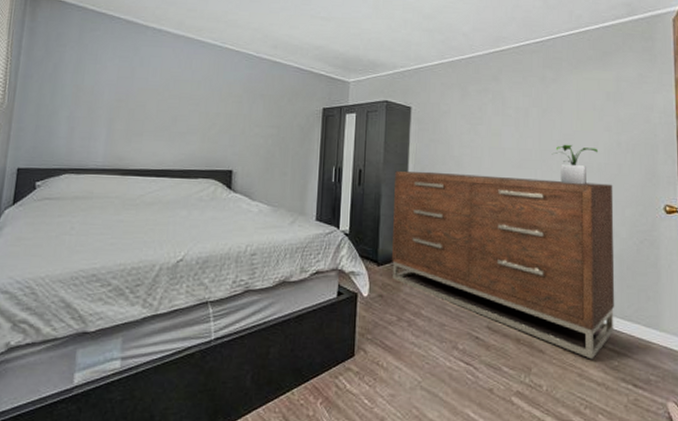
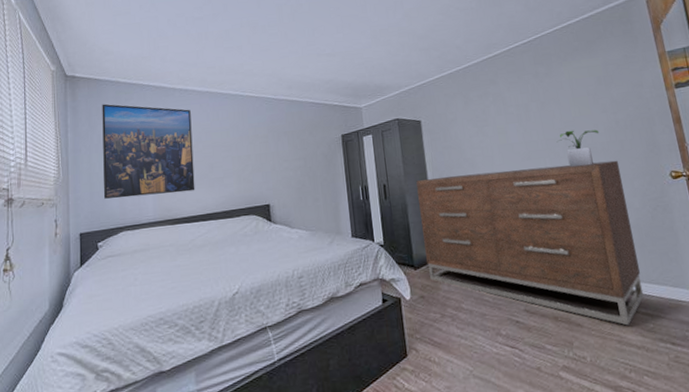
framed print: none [50,30,162,142] -> present [102,103,195,199]

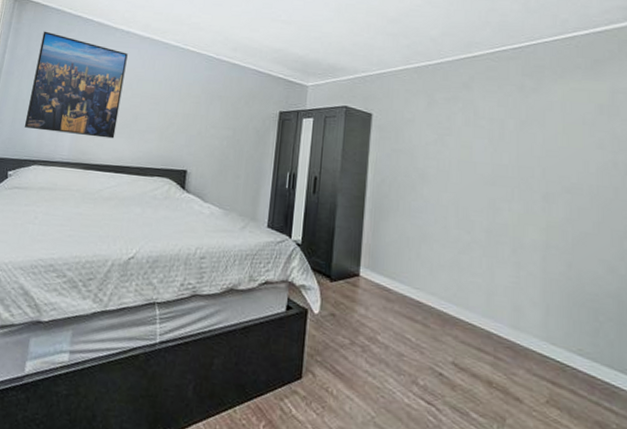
dresser: present [416,160,644,326] -> none [346,181,612,418]
potted plant: present [556,129,600,168] -> none [532,161,590,209]

